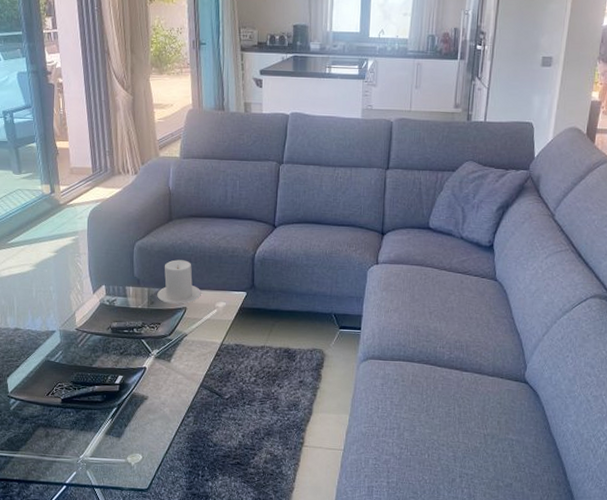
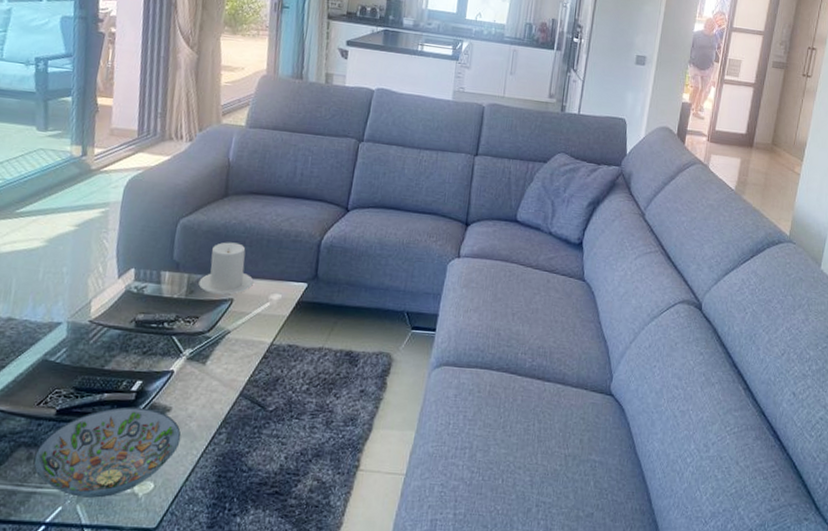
decorative bowl: none [50,396,158,466] -> present [33,406,182,498]

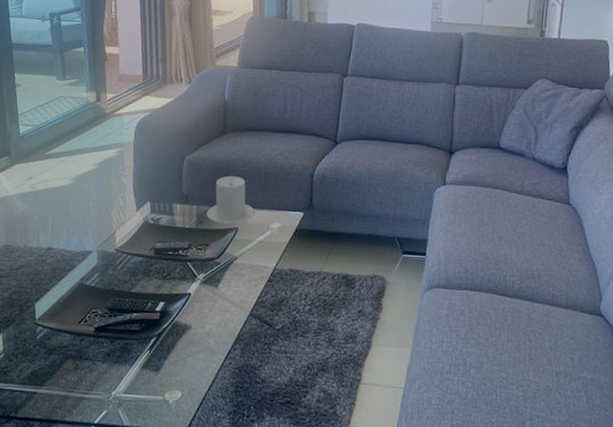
decorative bowl: present [33,406,182,498] -> none [80,324,202,404]

